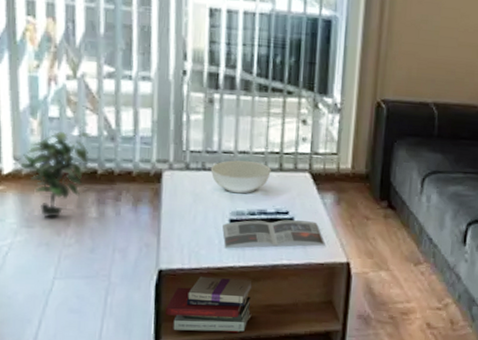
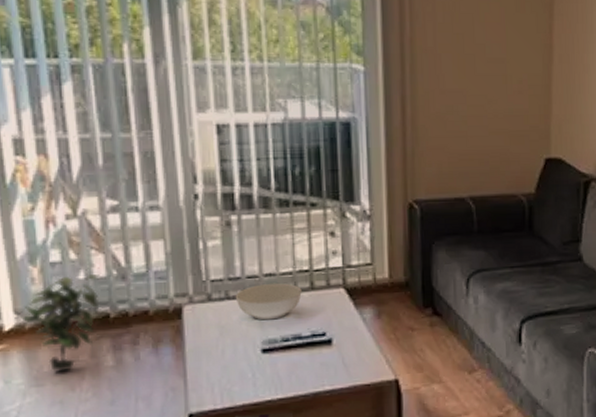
magazine: present [222,220,325,249] -> none [255,340,369,382]

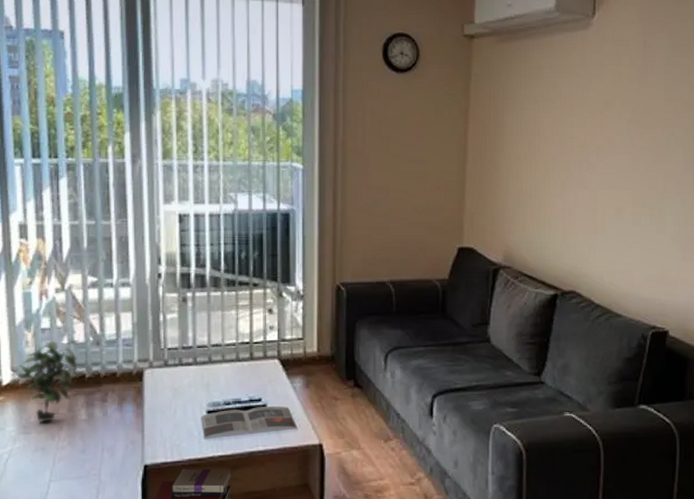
bowl: present [235,283,302,321] -> none [187,353,243,385]
magazine: none [255,340,369,382] -> present [201,406,298,440]

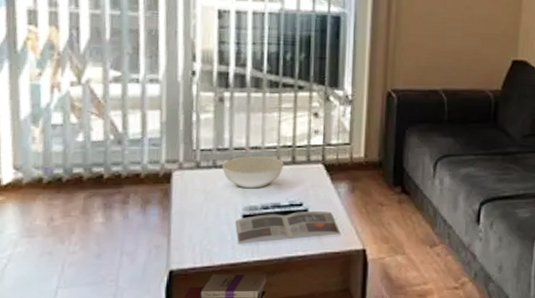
potted plant: present [16,340,79,422] -> none [19,138,98,225]
bowl: none [187,353,243,385] -> present [222,156,284,189]

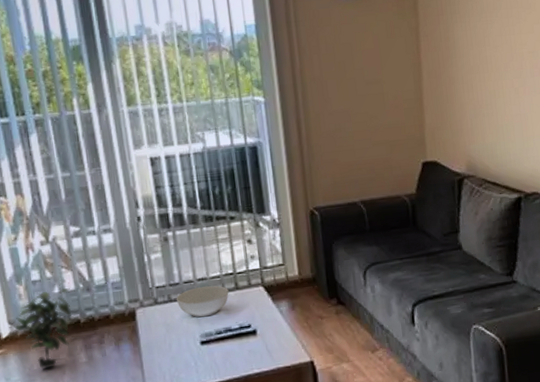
potted plant: none [19,138,98,225] -> present [14,288,72,369]
magazine: present [235,211,341,244] -> none [195,329,289,369]

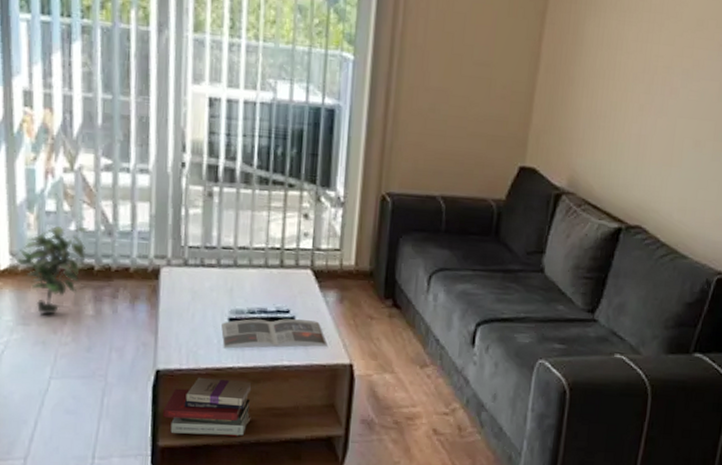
bowl: present [176,285,229,318] -> none [209,256,272,292]
magazine: none [195,329,289,369] -> present [221,318,328,349]

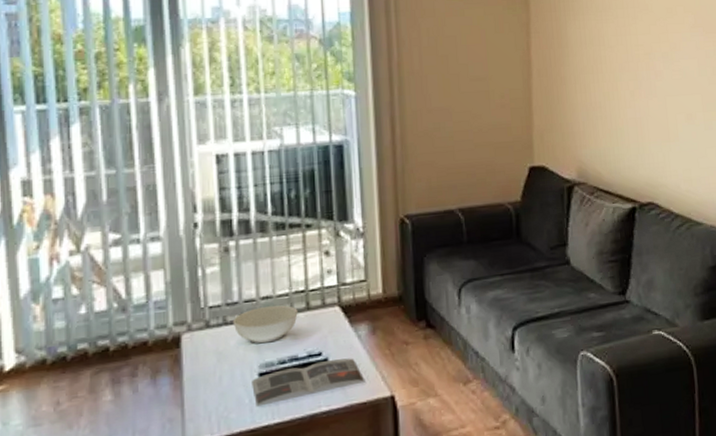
potted plant: present [15,226,89,315] -> none [22,308,101,410]
bowl: none [209,256,272,292] -> present [232,305,298,344]

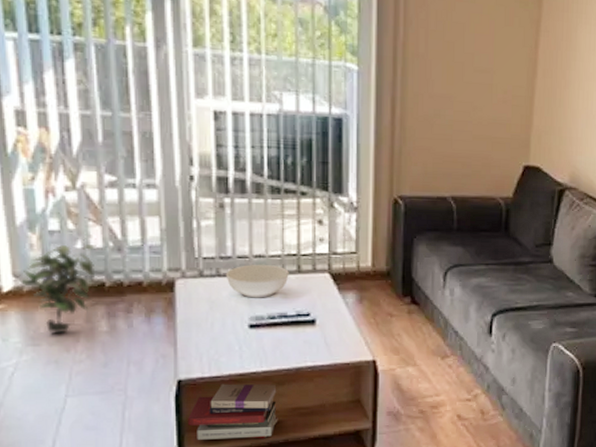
potted plant: none [22,308,101,410] -> present [19,245,97,334]
magazine: present [252,358,365,407] -> none [242,322,350,354]

